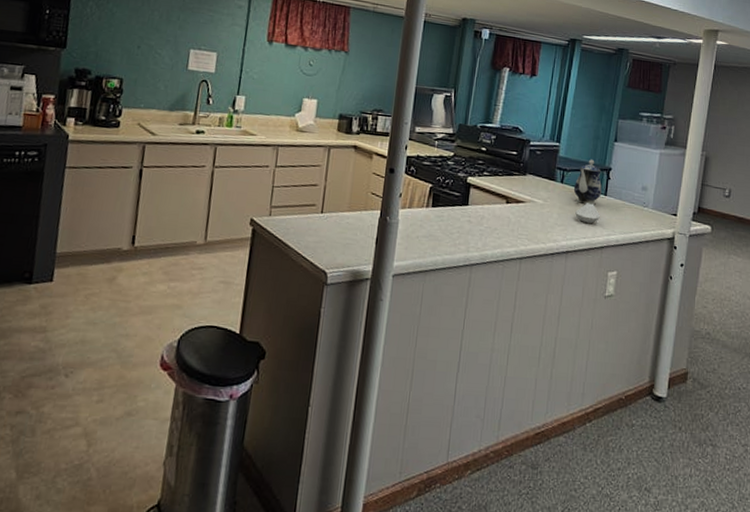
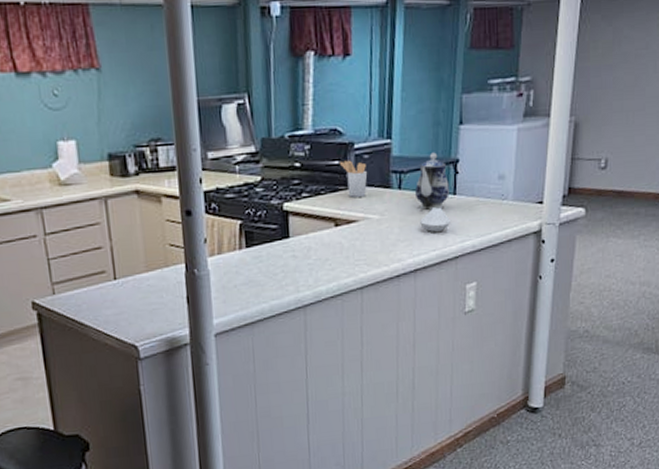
utensil holder: none [516,152,538,184] -> present [339,160,368,197]

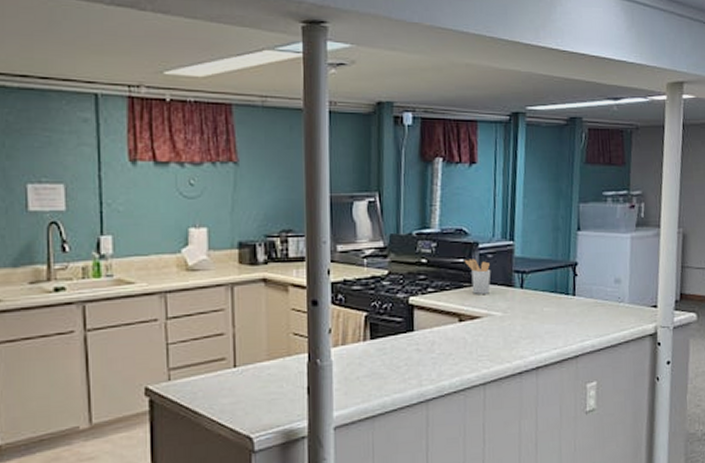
teapot: present [414,152,449,210] -> none [536,255,569,309]
spoon rest: present [420,207,450,232] -> none [541,307,570,331]

